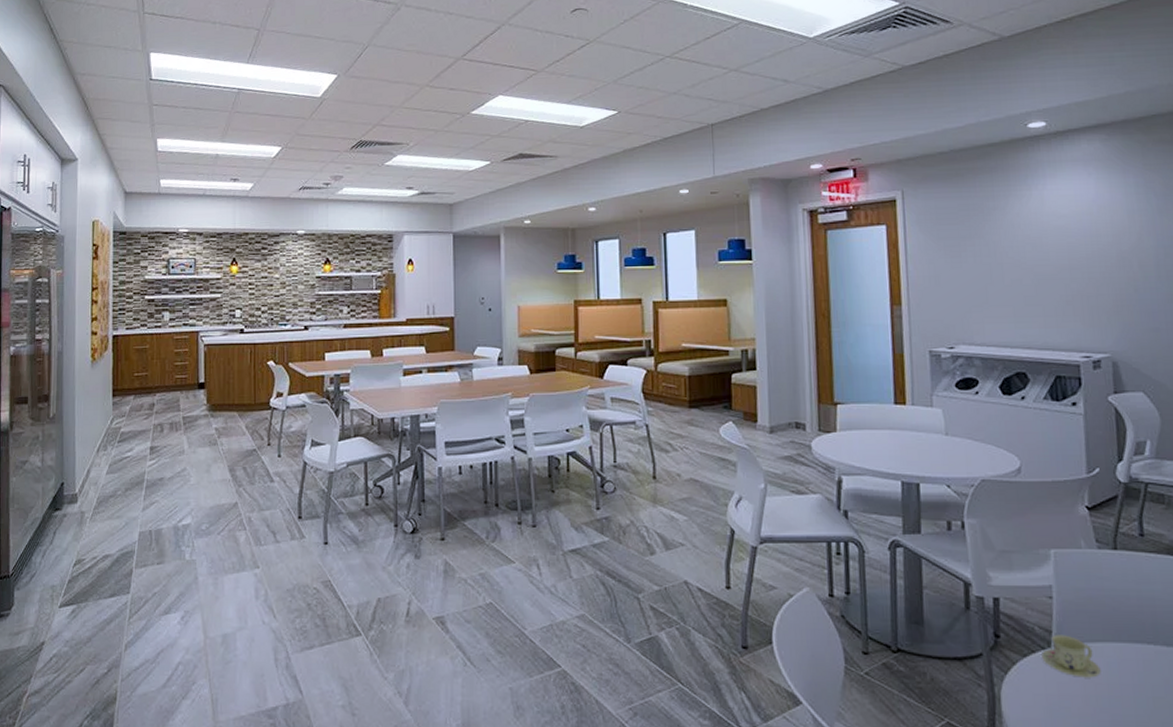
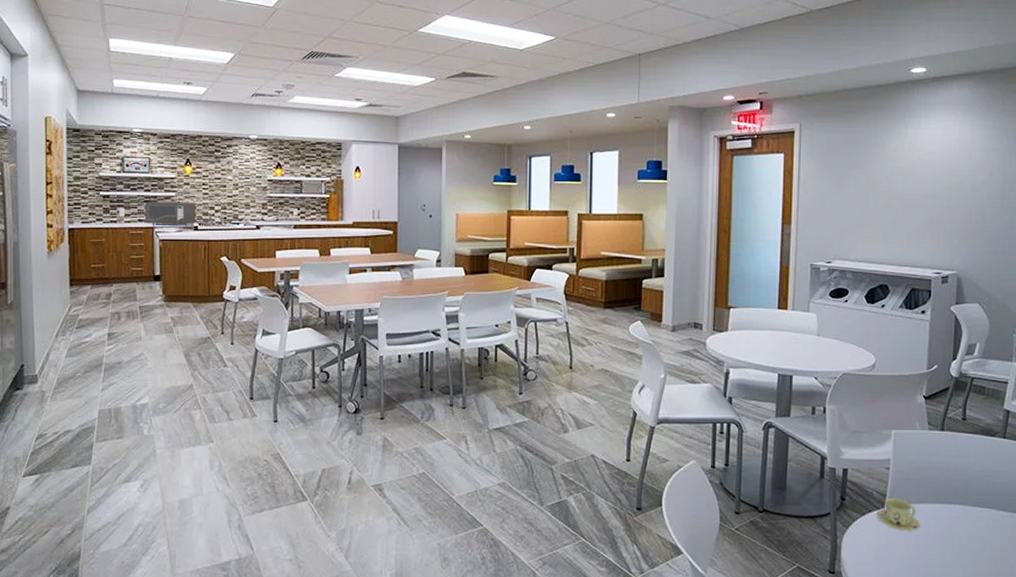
microwave: none [190,303,242,330] -> present [145,201,196,227]

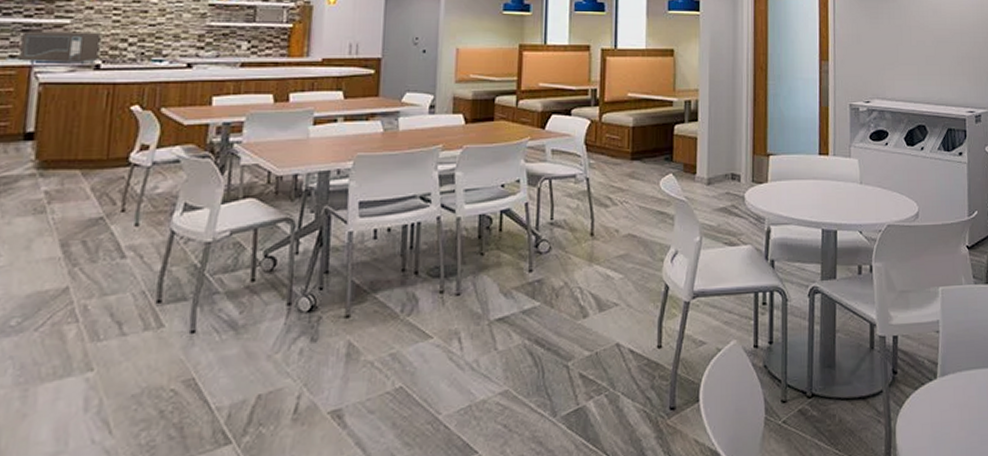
cup and saucer: present [876,498,921,531] -> none [929,365,974,404]

